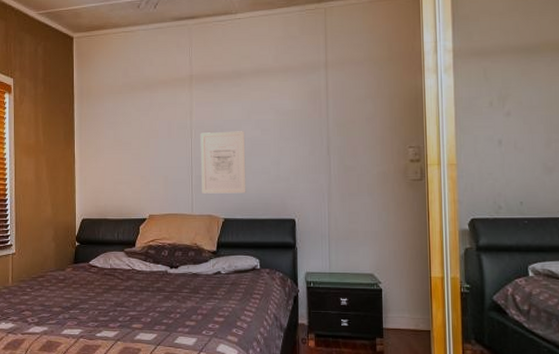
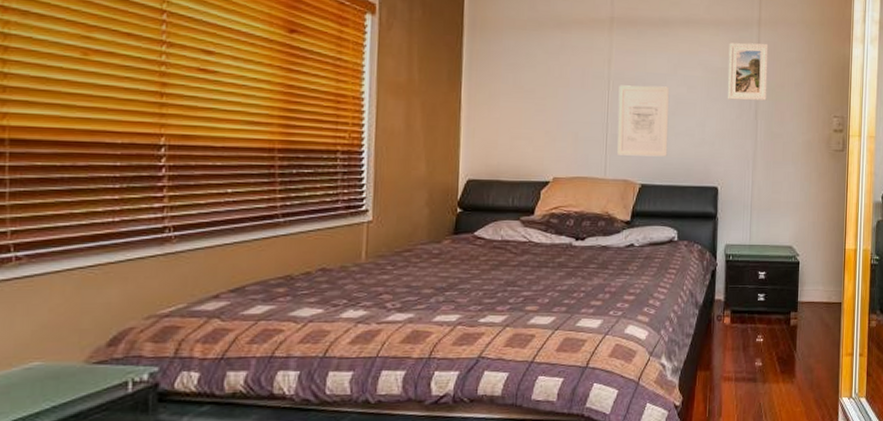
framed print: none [298,83,338,138] -> present [728,42,769,101]

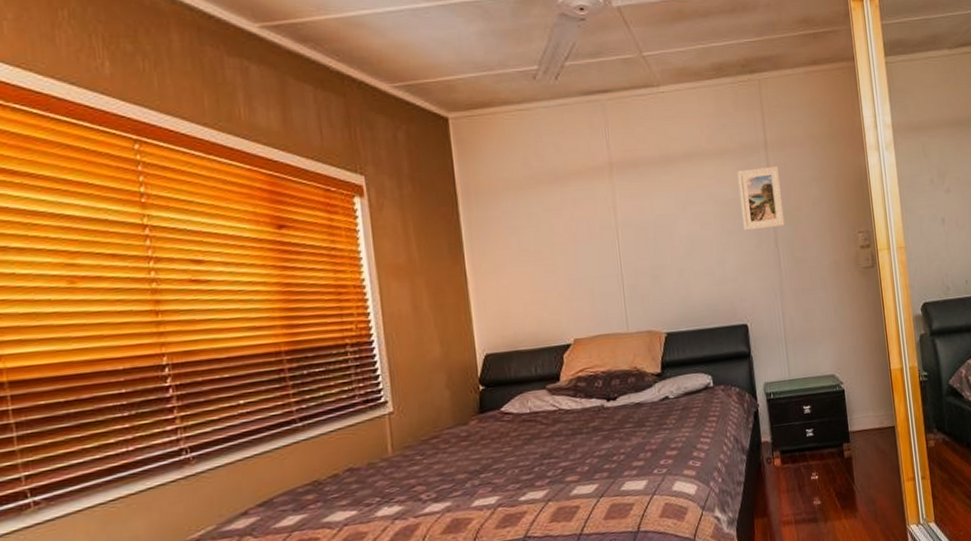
wall art: present [617,85,670,157] -> none [628,227,690,306]

